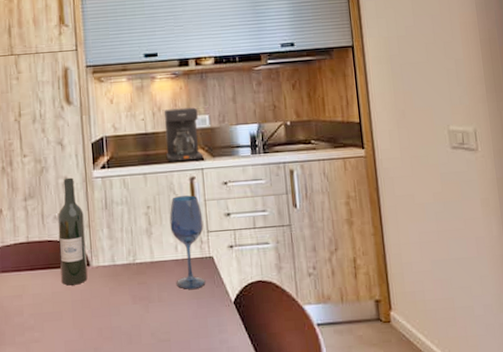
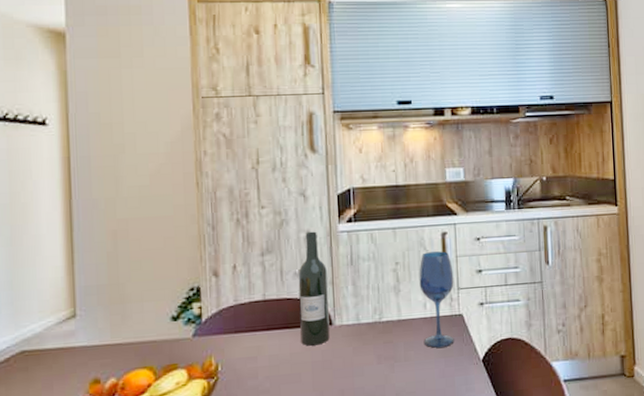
coffee maker: present [163,107,204,162] -> none [416,159,457,217]

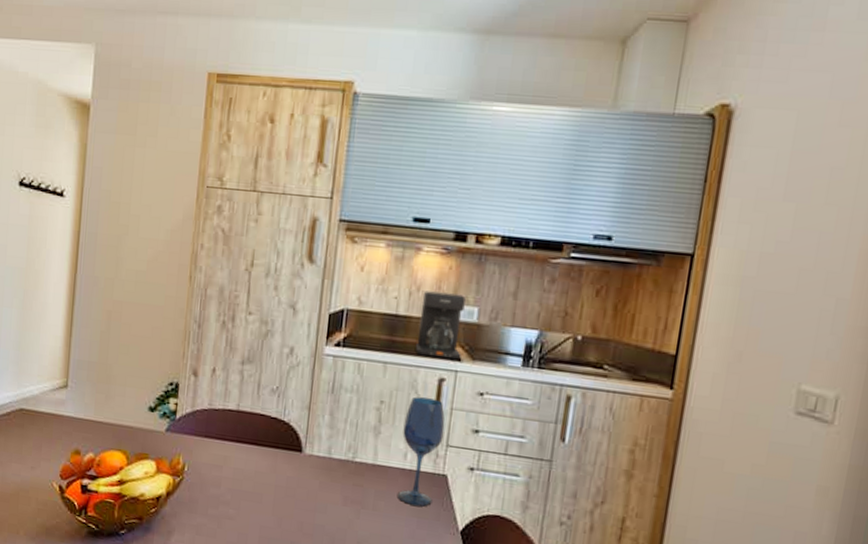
wine bottle: present [298,231,330,346] -> none [267,348,307,470]
coffee maker: none [416,159,457,217] -> present [415,291,466,360]

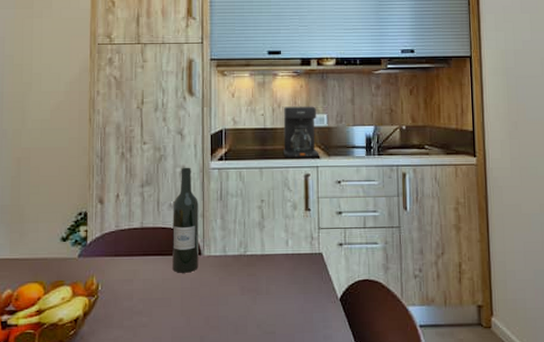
wine bottle: none [267,348,307,470] -> present [173,167,200,273]
wineglass: present [397,396,445,507] -> none [282,192,315,284]

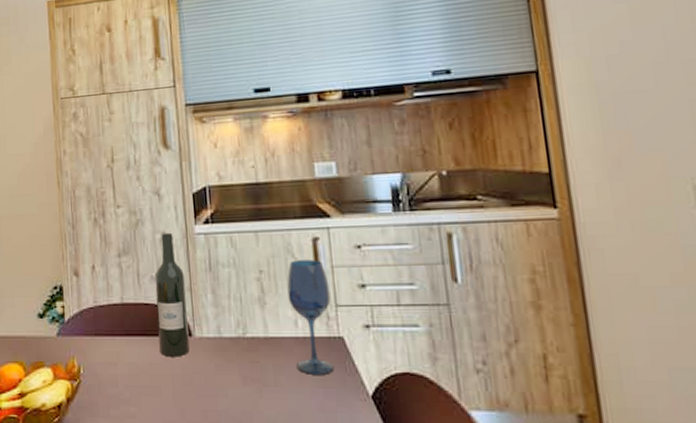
coffee maker: present [282,106,319,158] -> none [278,152,330,219]
wineglass: none [282,192,315,284] -> present [286,260,334,375]

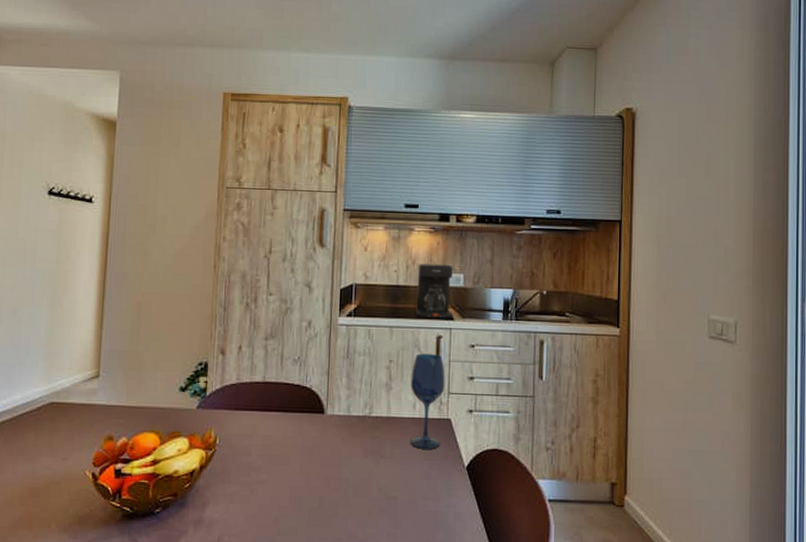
wine bottle: present [154,232,190,357] -> none [294,321,325,431]
coffee maker: none [278,152,330,219] -> present [415,263,453,319]

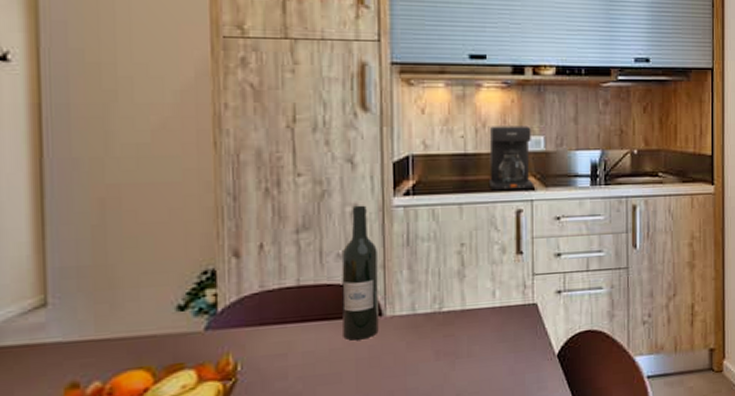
wine bottle: none [294,321,325,431] -> present [341,205,379,341]
wineglass: present [410,354,445,449] -> none [488,231,528,342]

